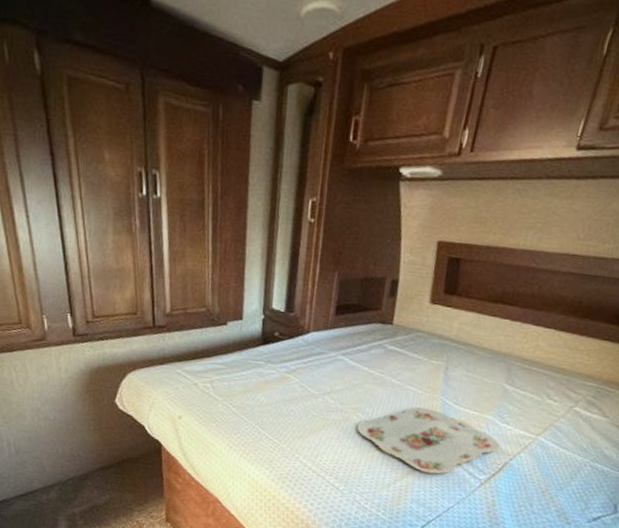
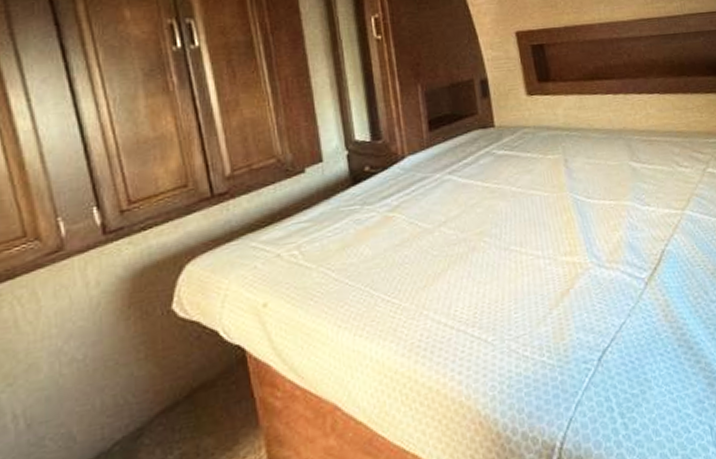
serving tray: present [357,407,501,474] -> none [488,210,651,290]

